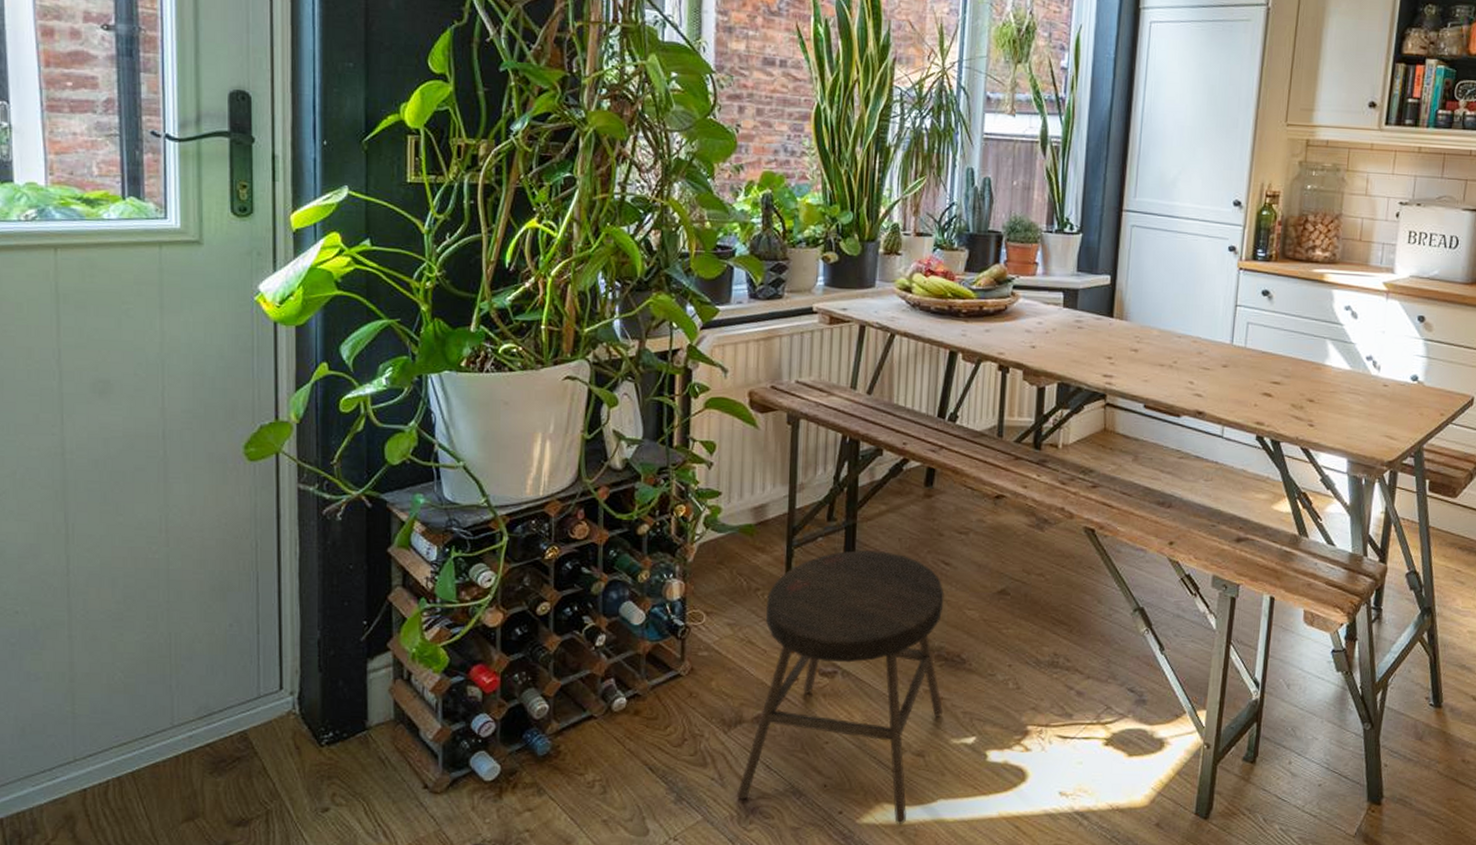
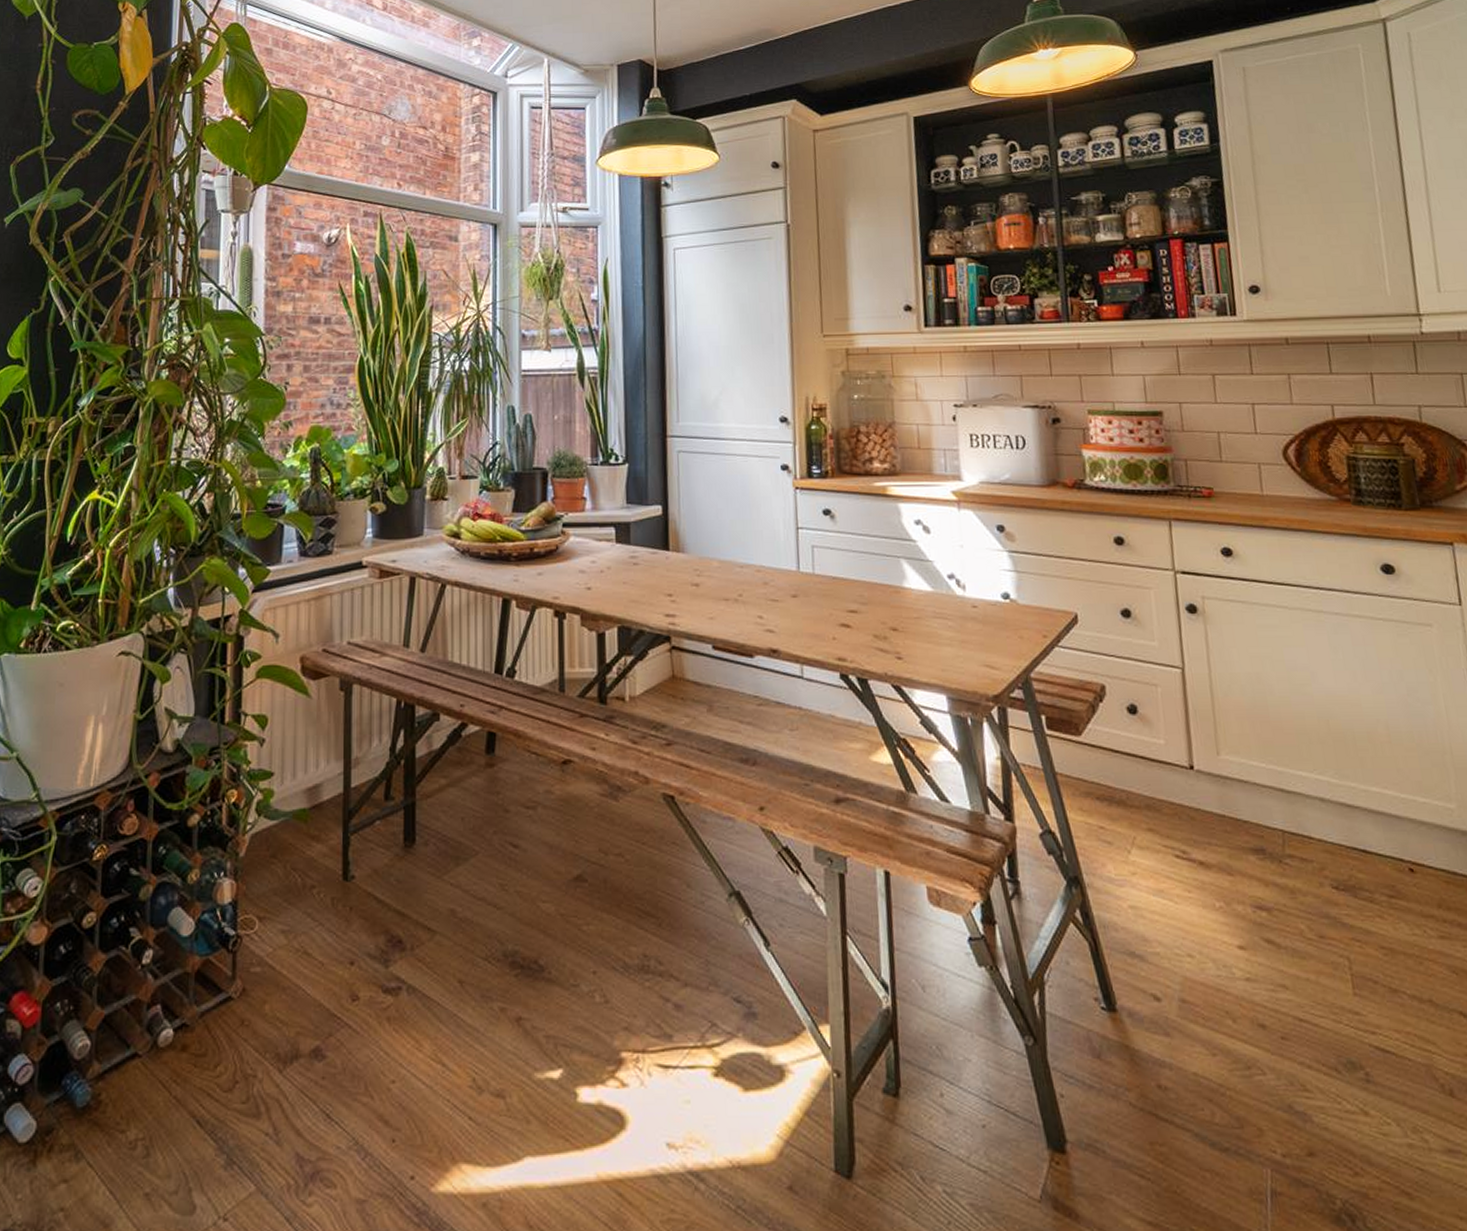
stool: present [737,550,944,824] -> none [294,833,523,1193]

